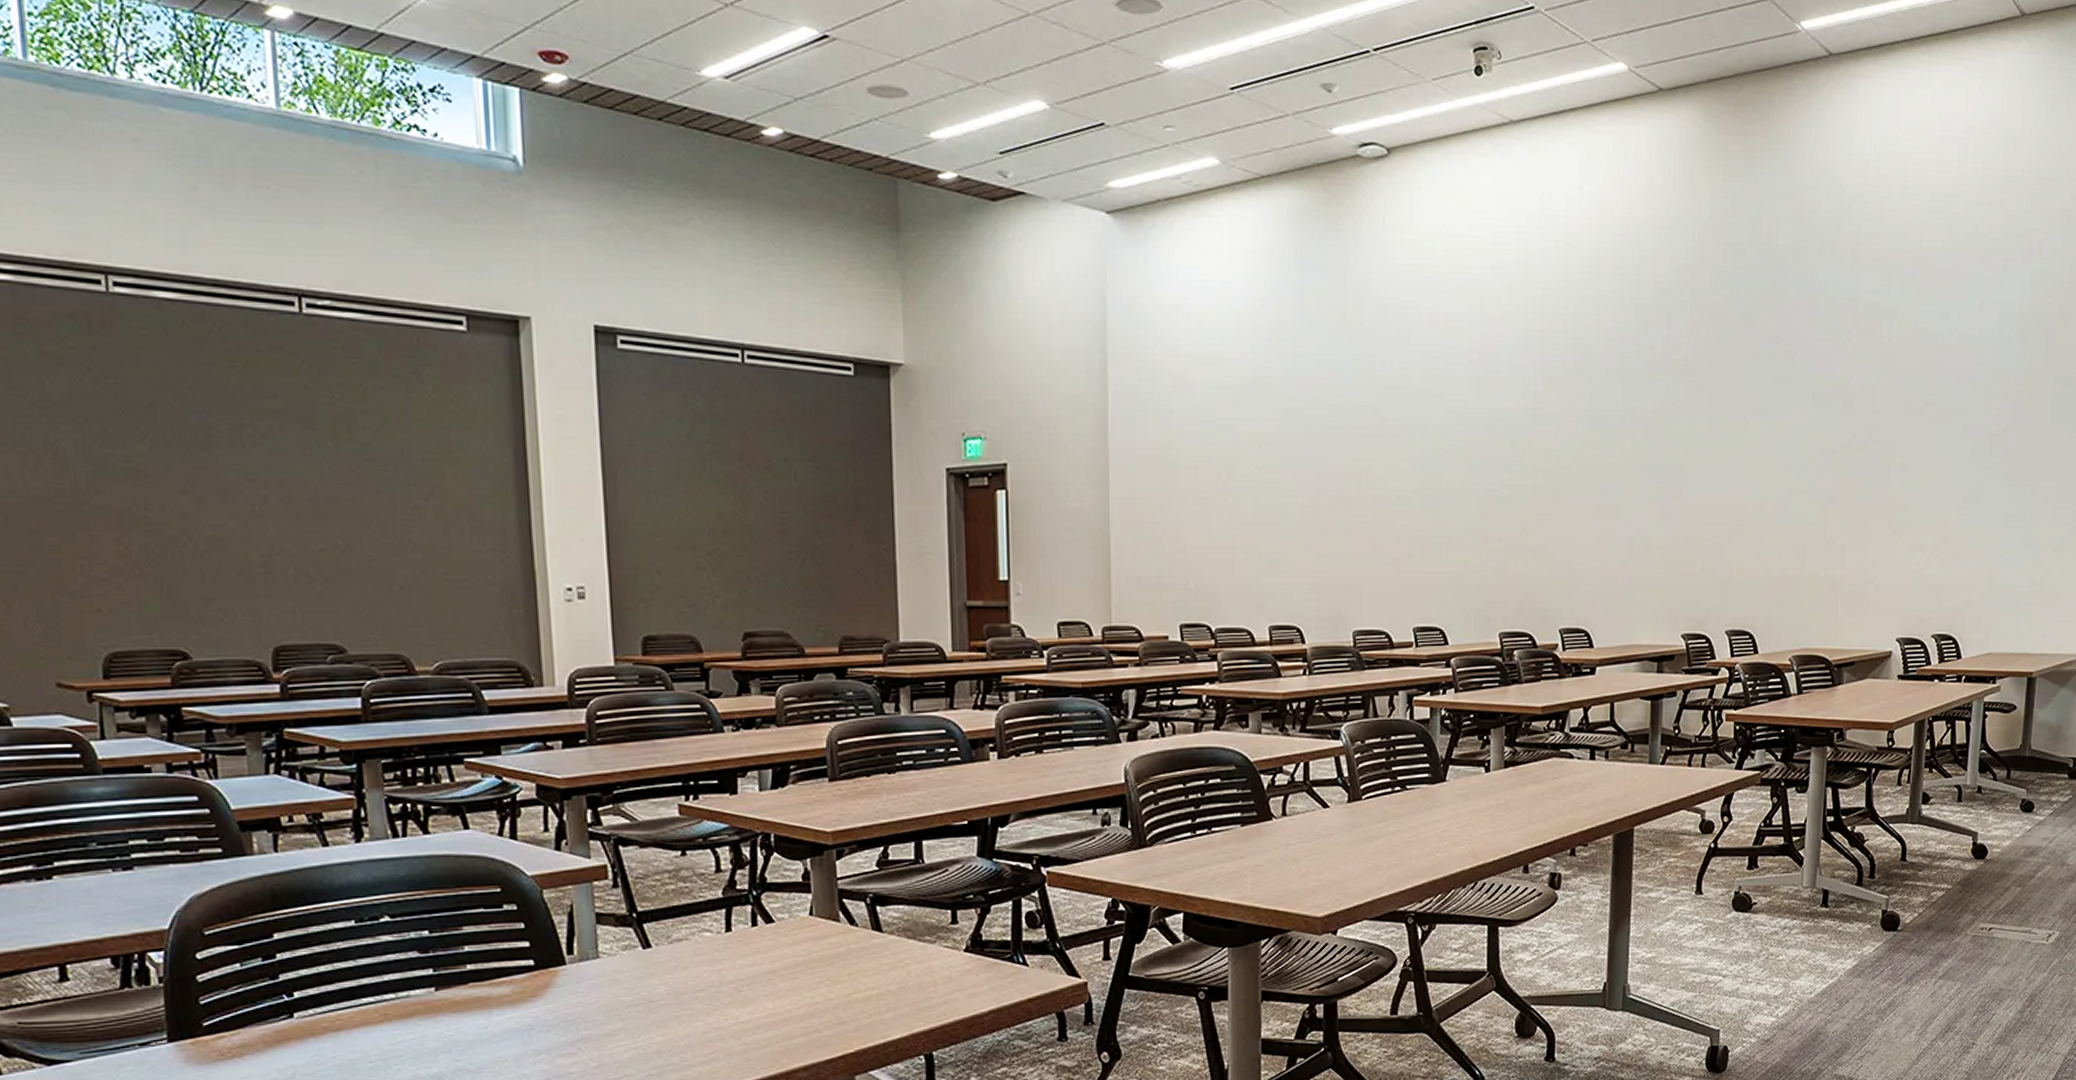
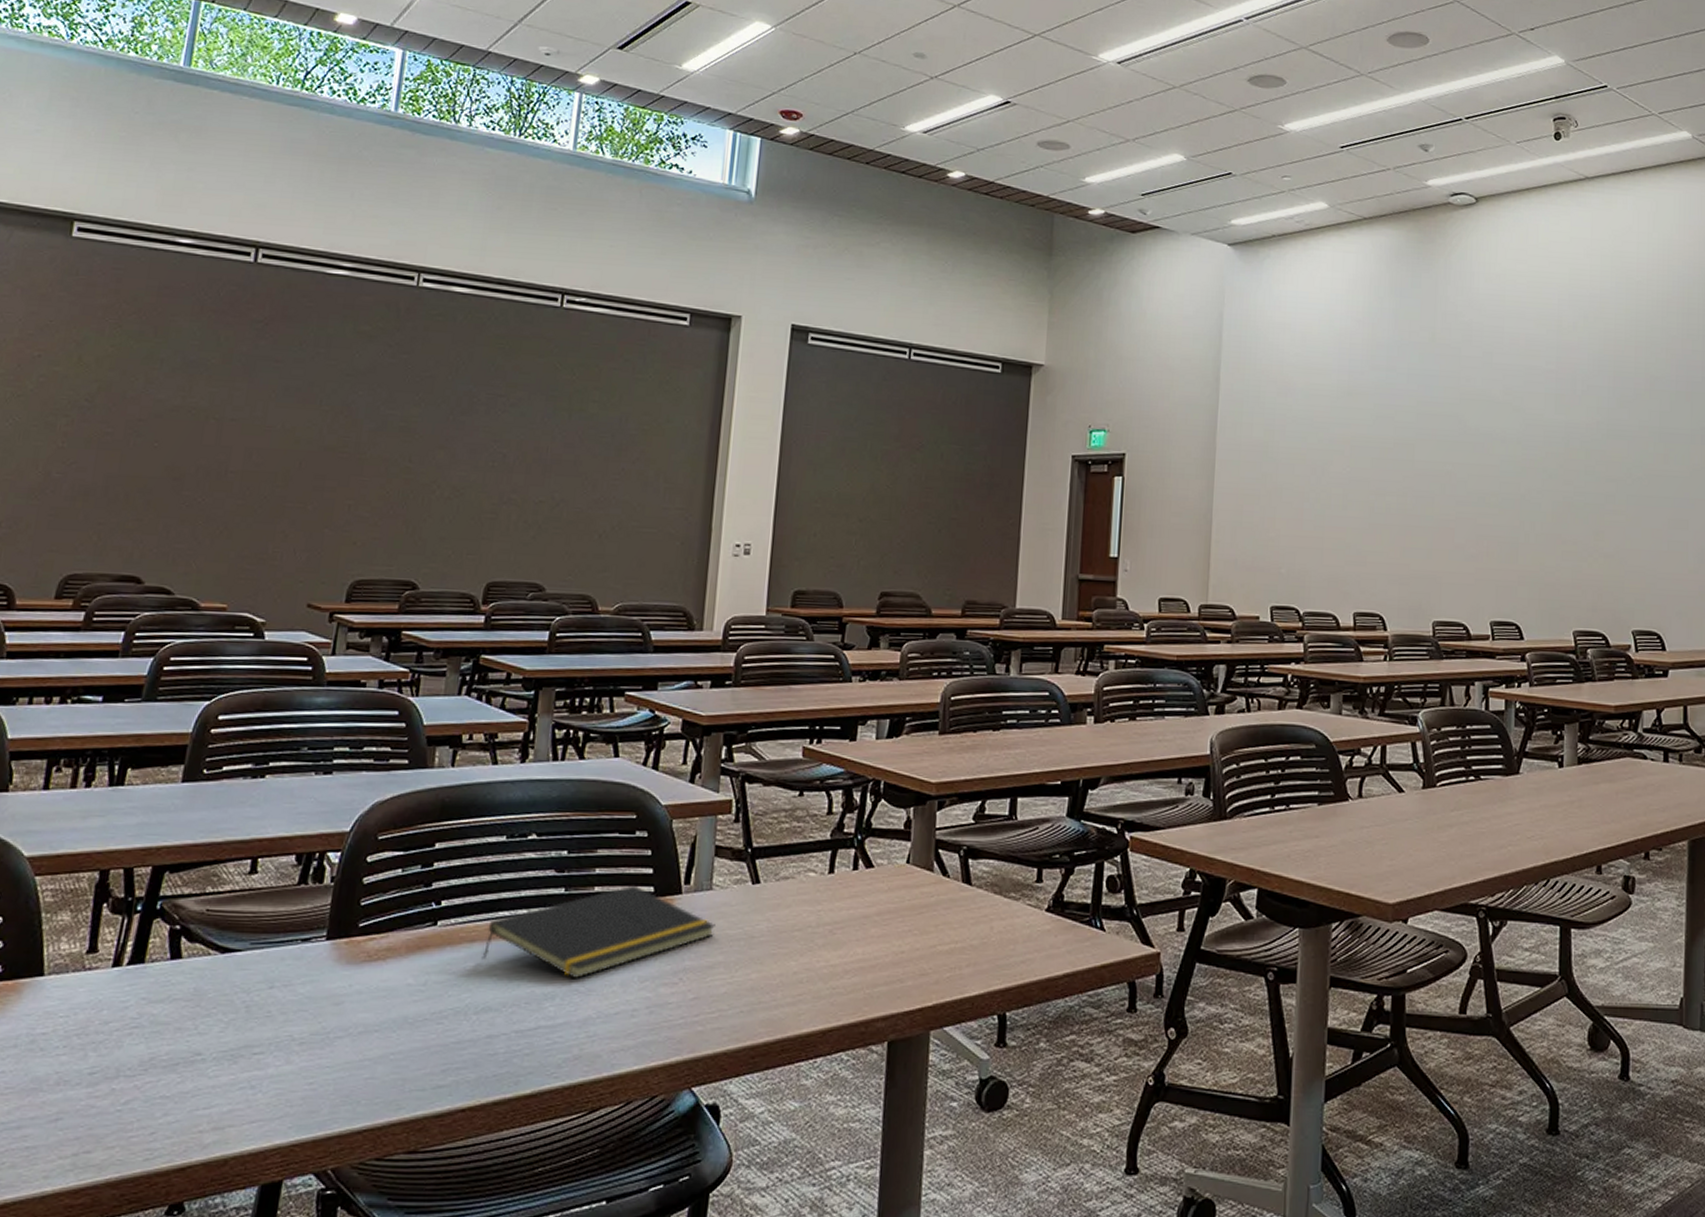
notepad: none [352,960,610,1059] -> present [481,885,717,980]

